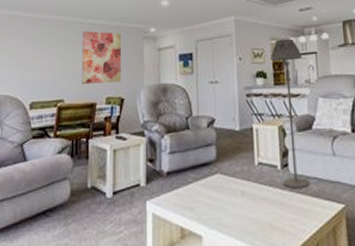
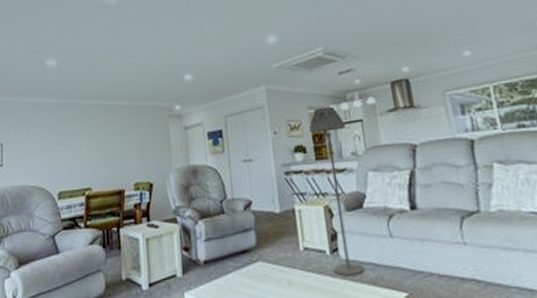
wall art: present [81,31,122,84] -> none [104,113,149,170]

